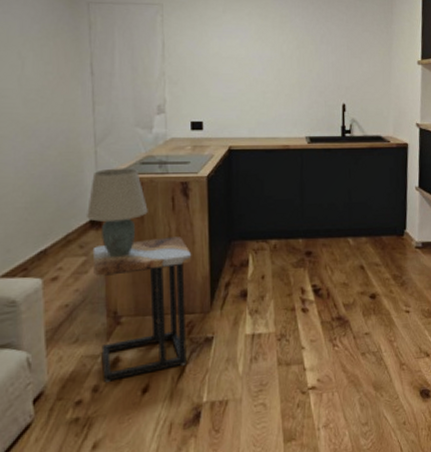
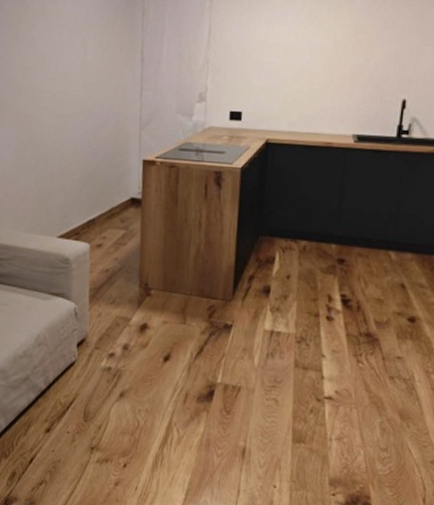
table lamp: present [87,168,148,258] -> none [129,151,182,236]
side table: present [92,237,192,382] -> none [131,222,220,345]

